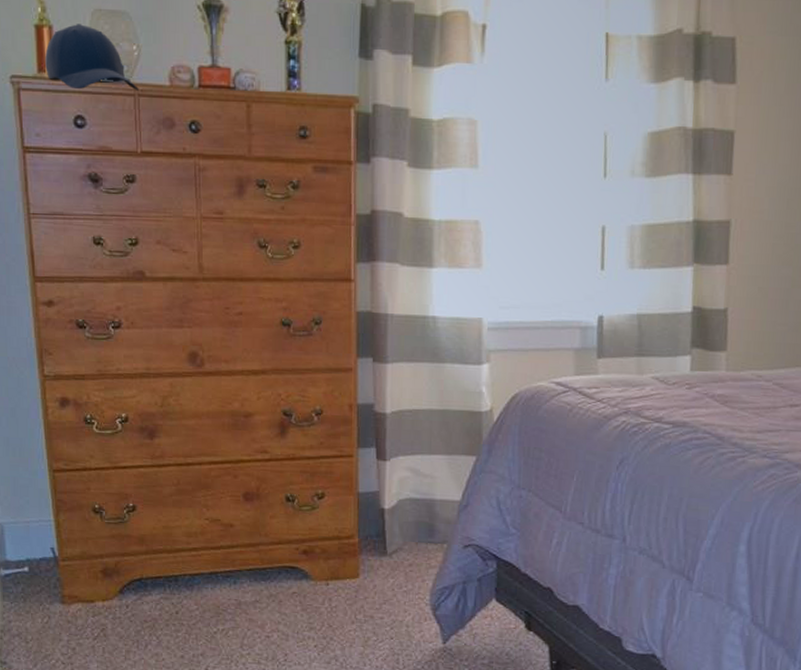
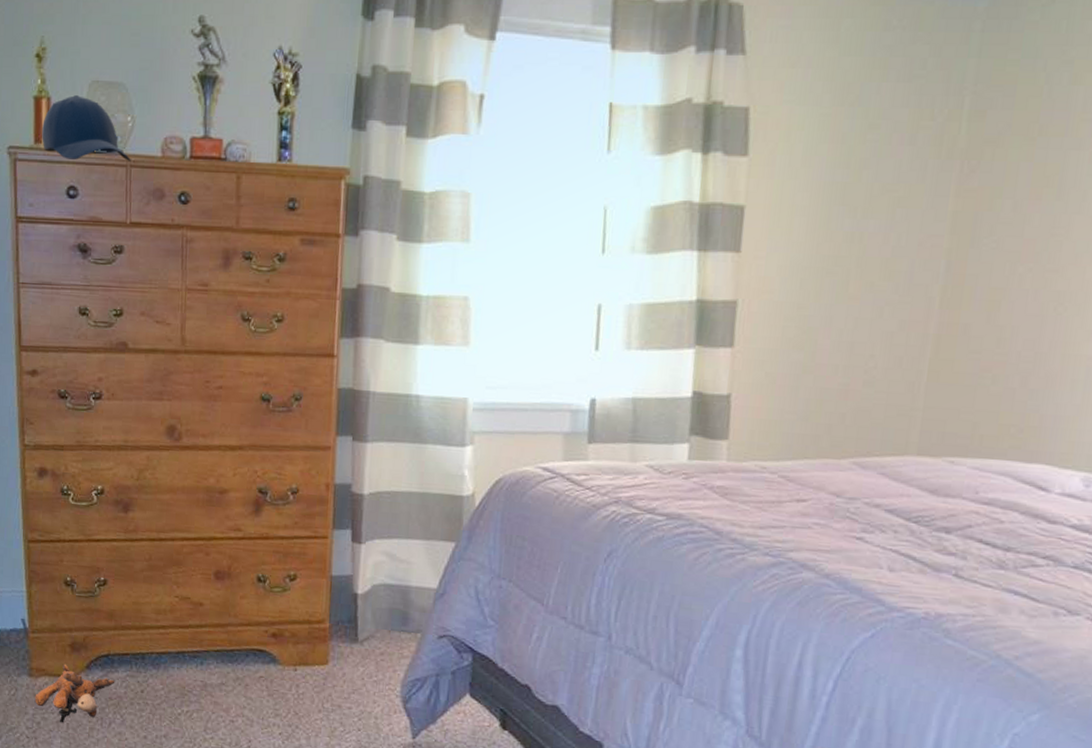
stuffed animal: none [68,589,149,648] -> present [34,663,115,723]

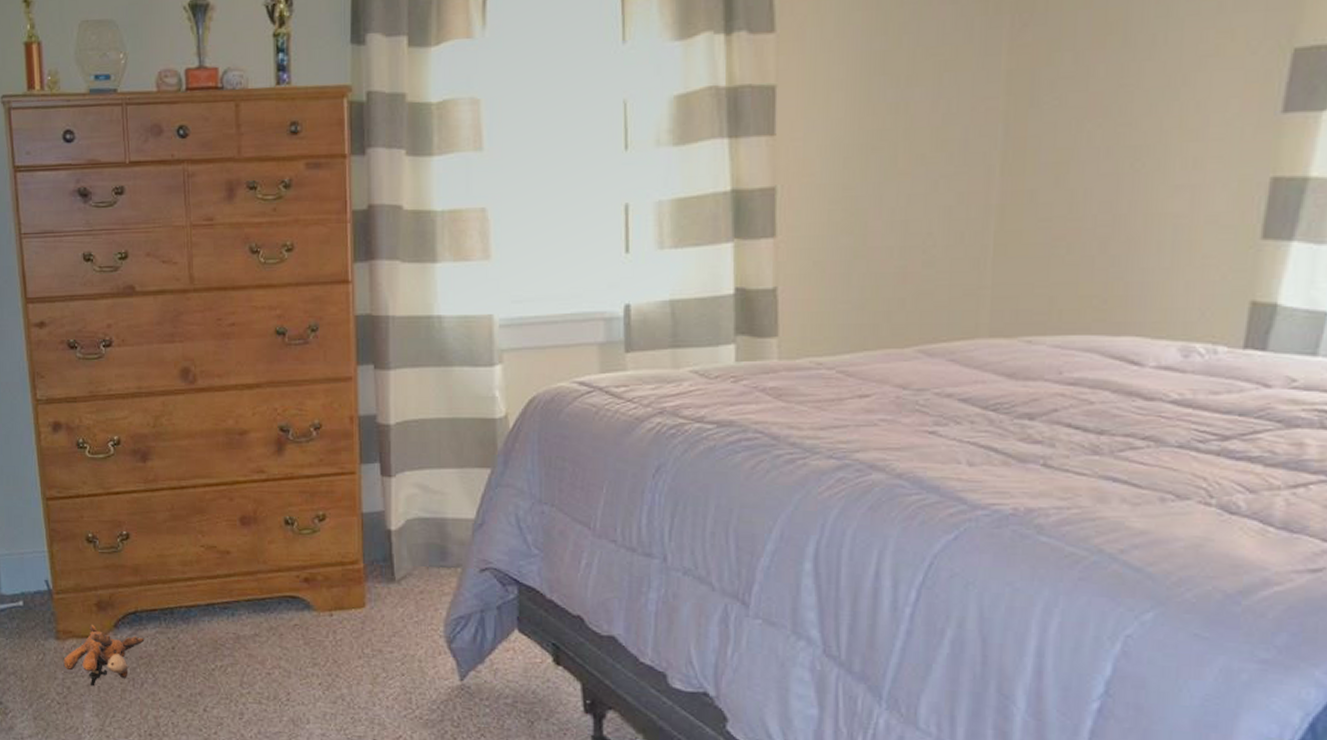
baseball cap: present [42,95,131,161] -> none [34,37,126,103]

